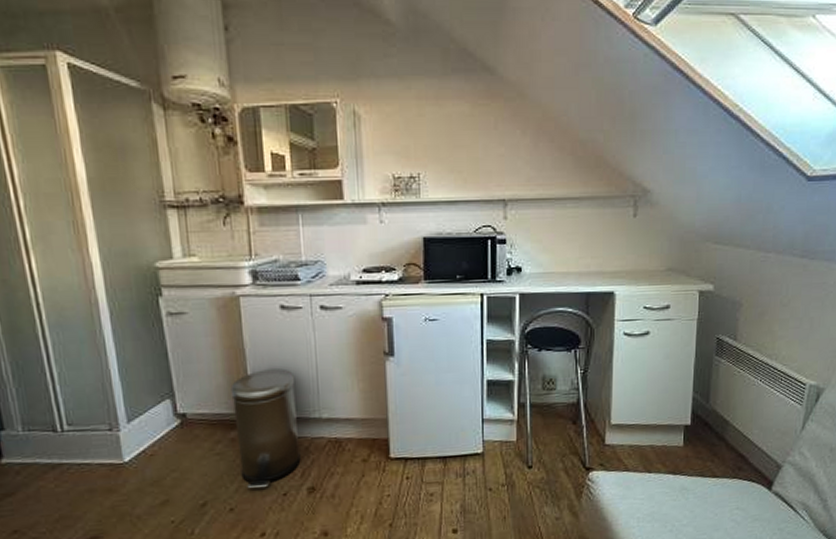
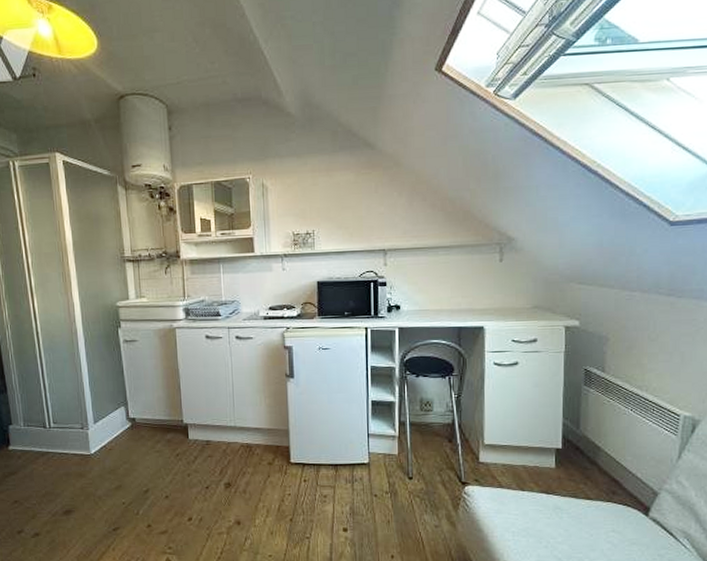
pedal bin: present [230,368,301,489] -> none [168,385,220,481]

